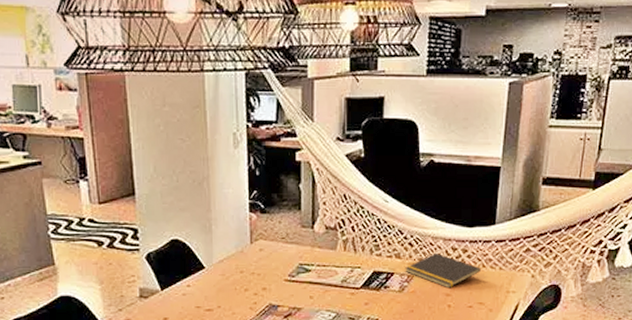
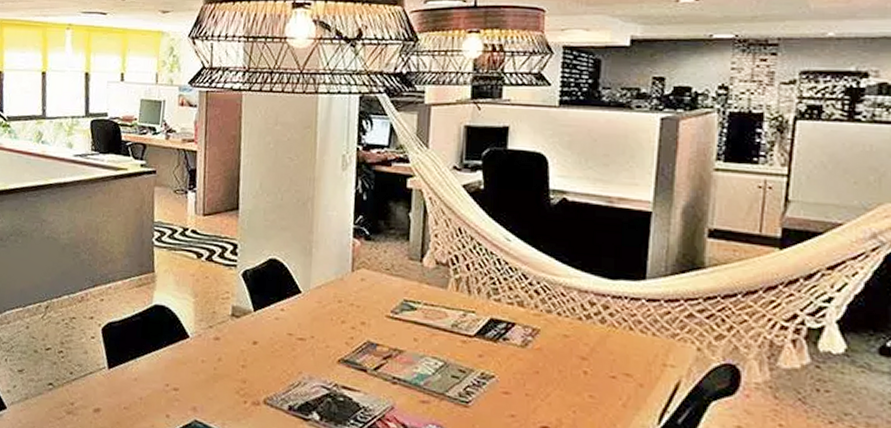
notepad: present [405,252,481,289] -> none [529,305,627,351]

